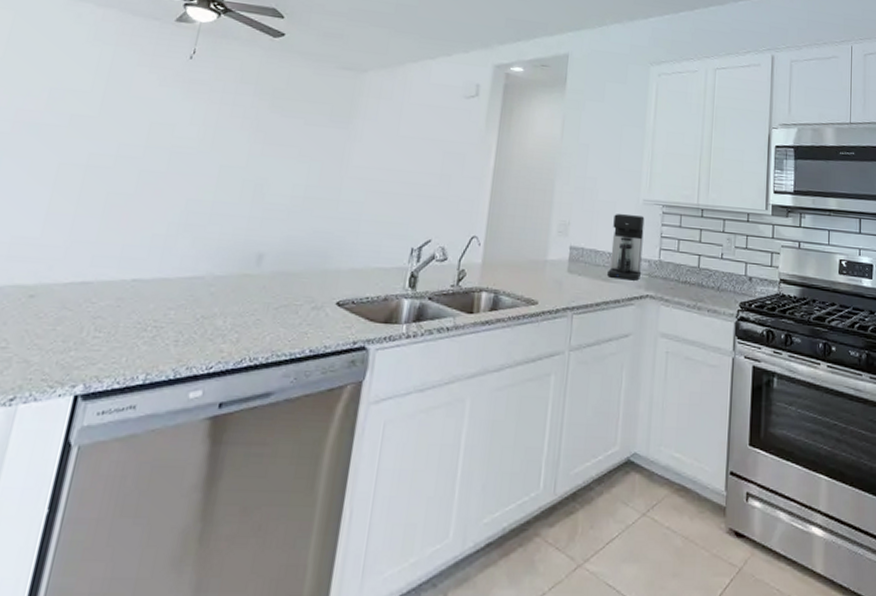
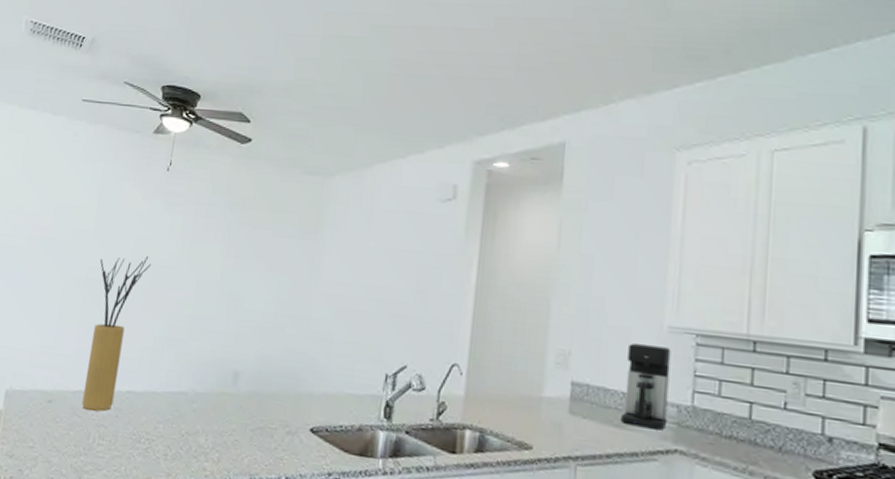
vase: none [73,142,167,303] -> present [81,256,151,412]

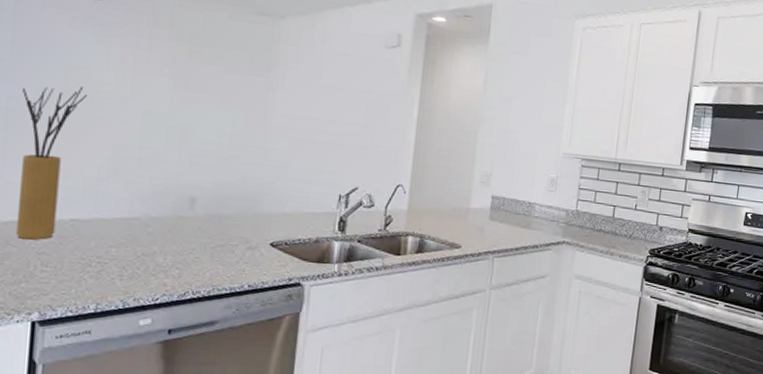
coffee maker: present [621,344,671,430] -> none [527,166,564,228]

